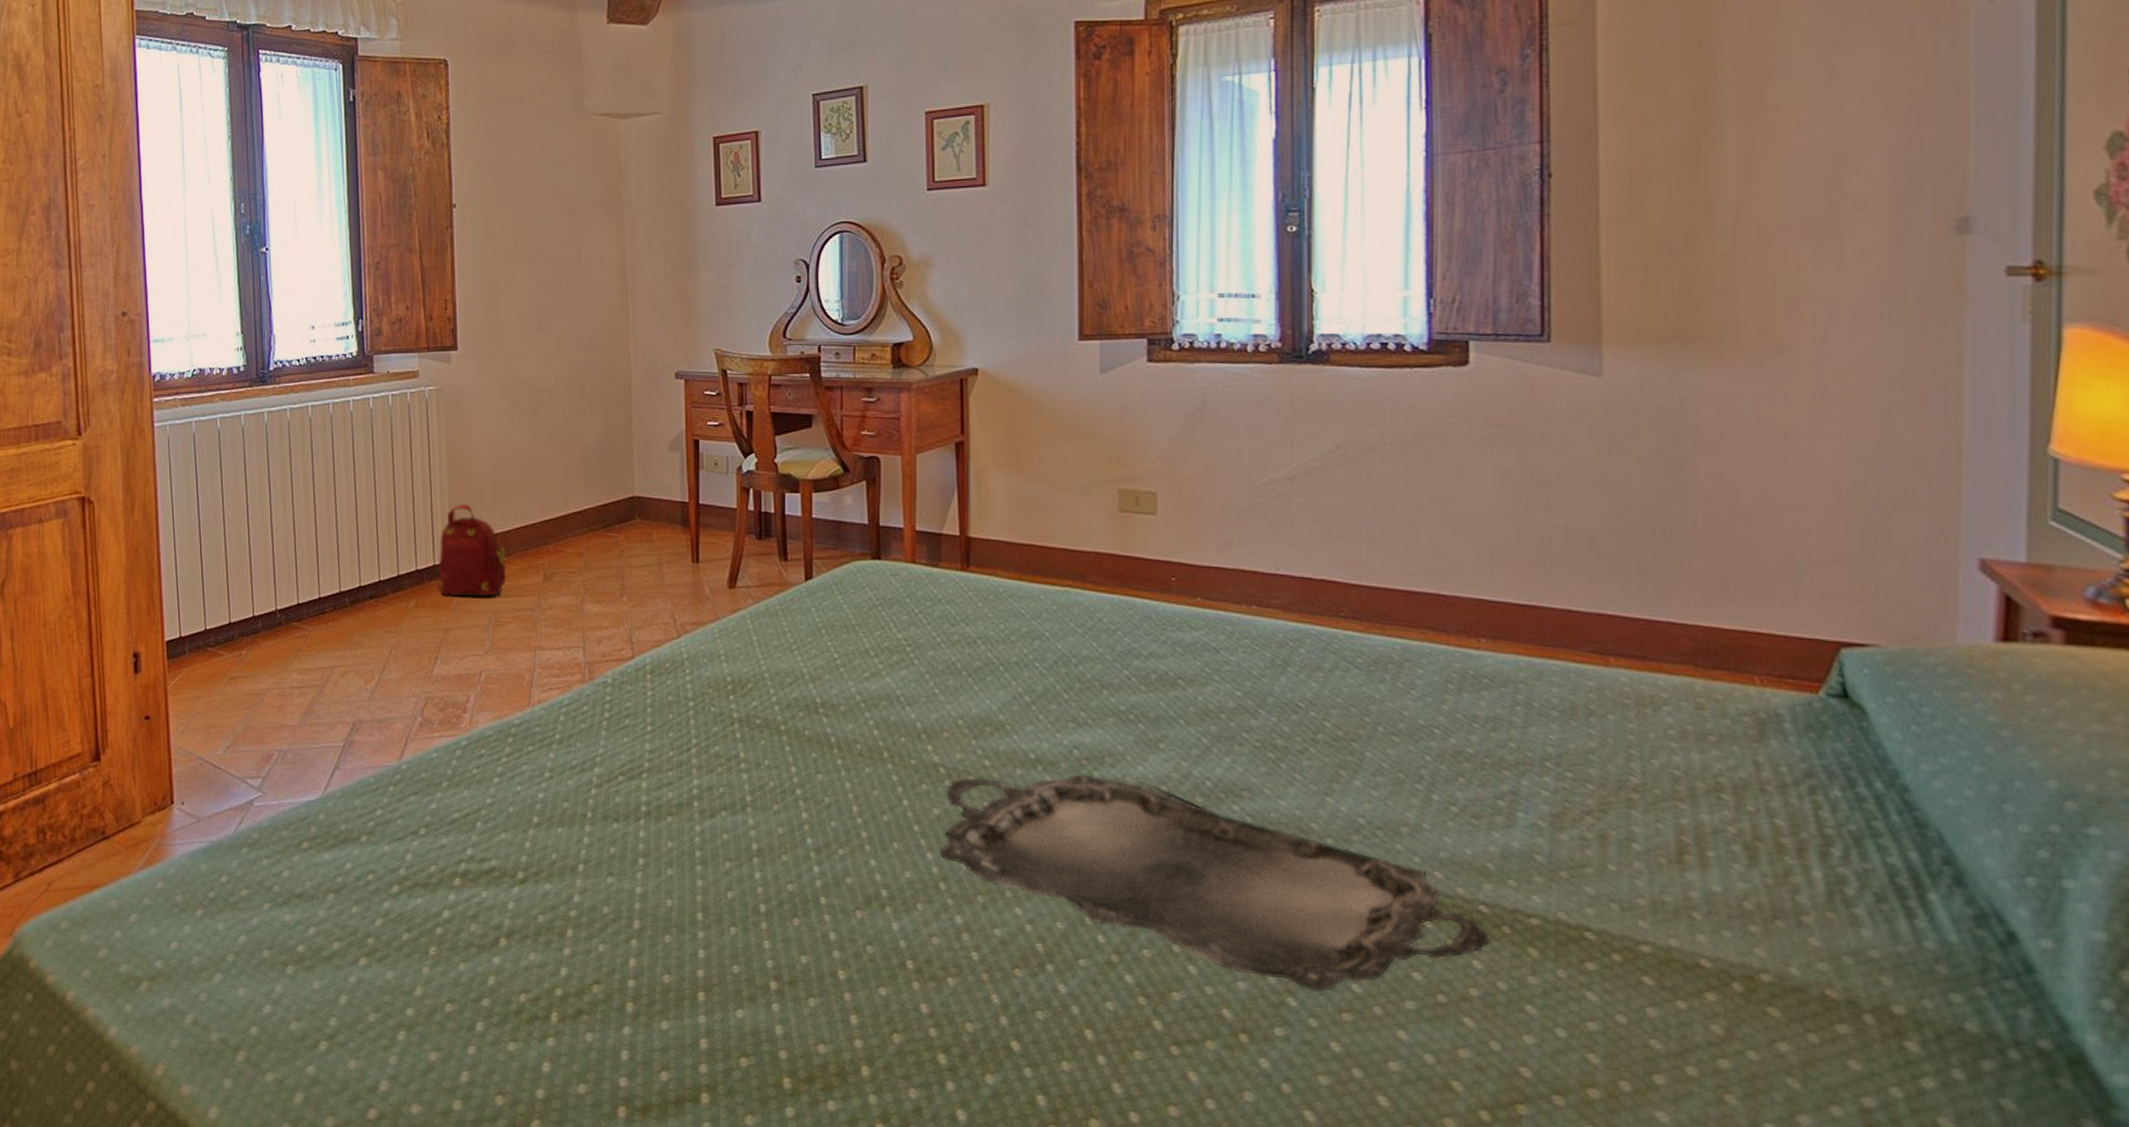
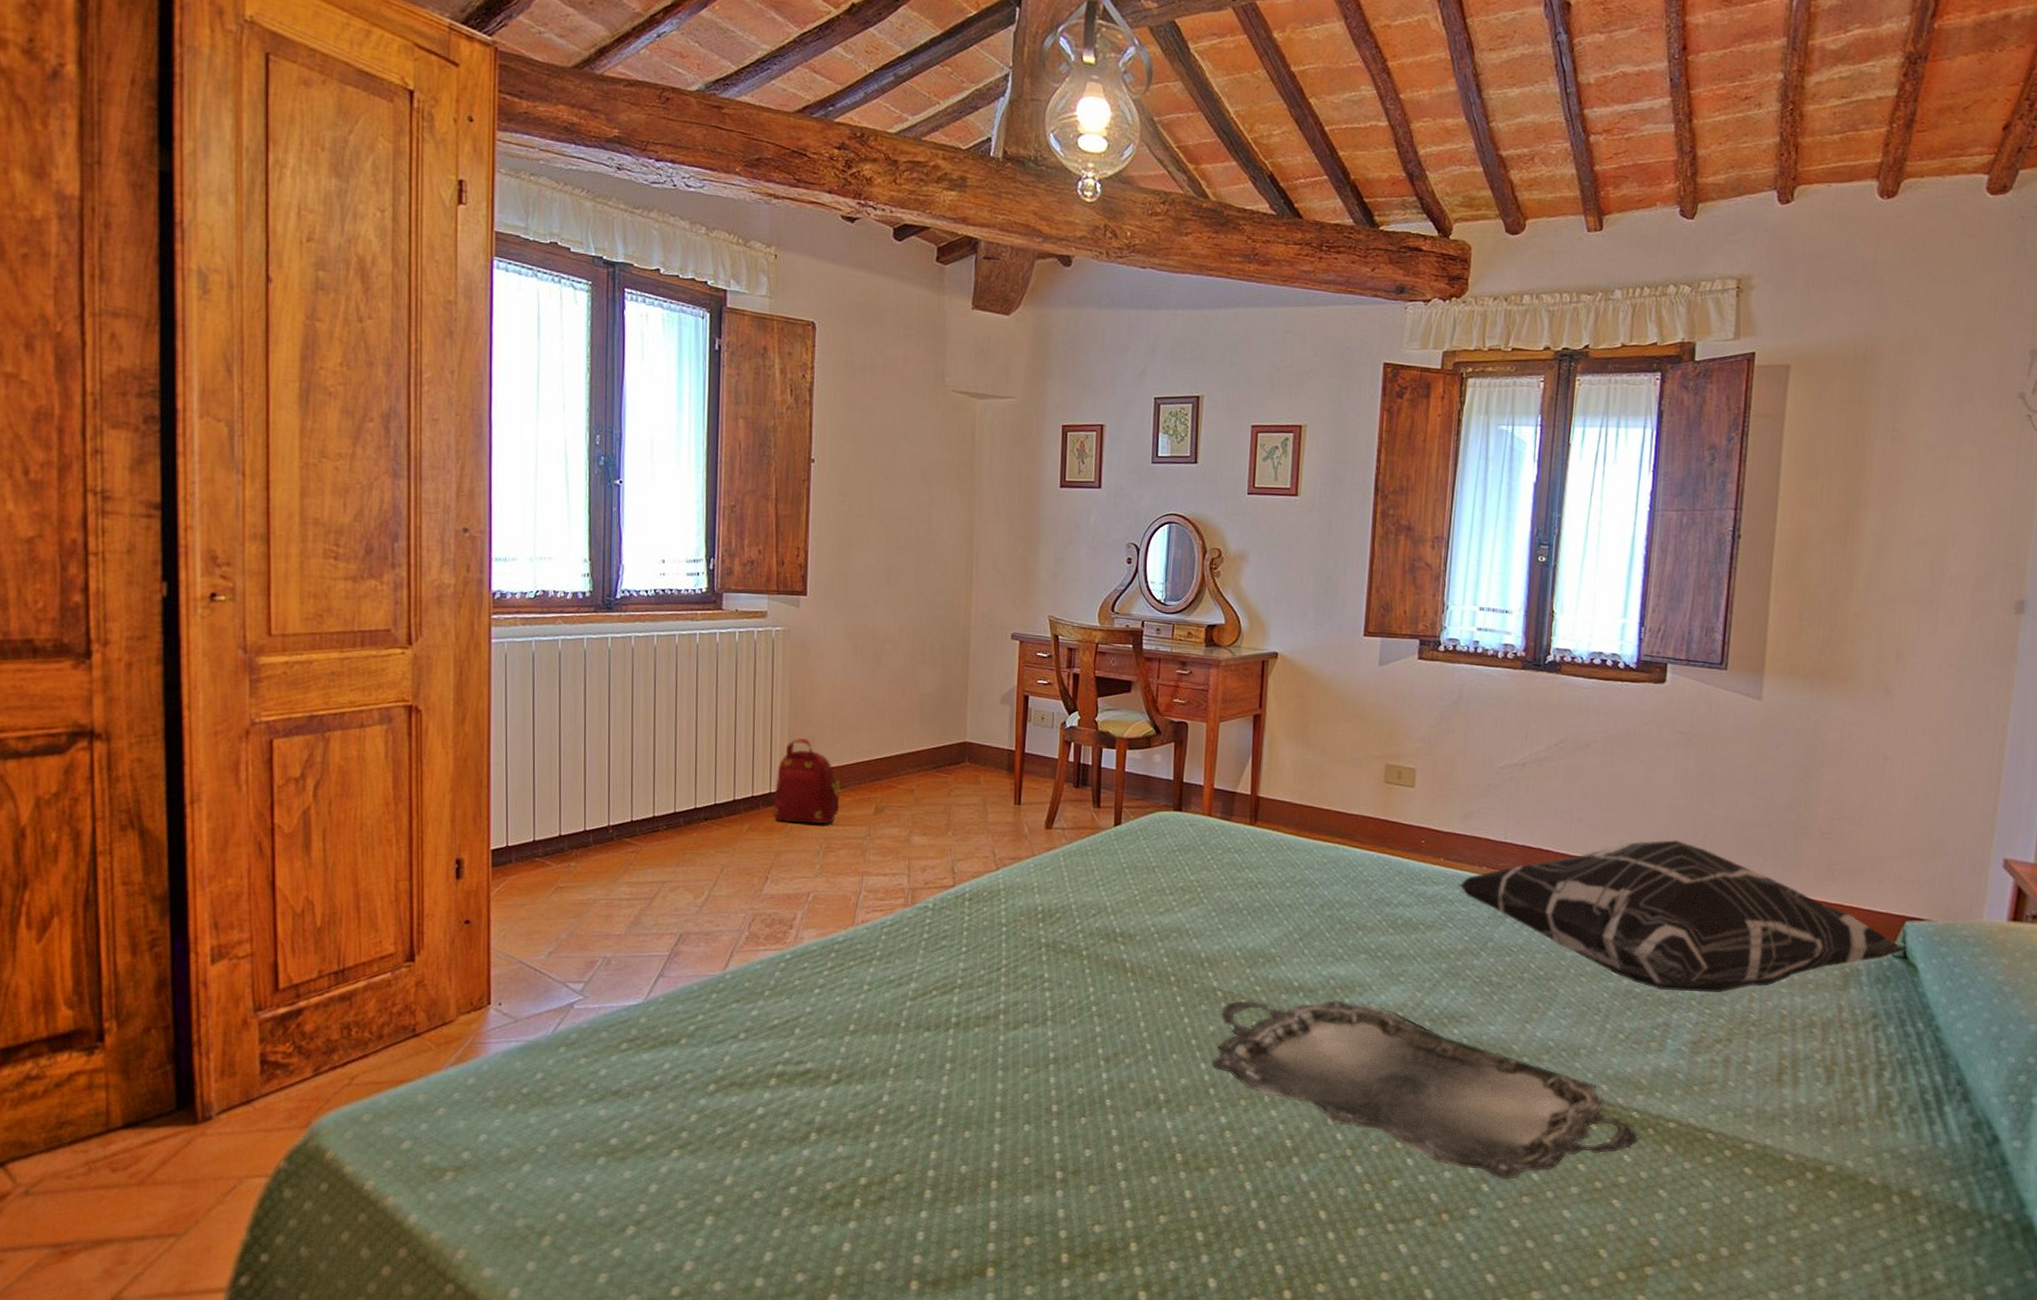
decorative pillow: none [1222,558,1848,751] -> present [1458,839,1907,993]

